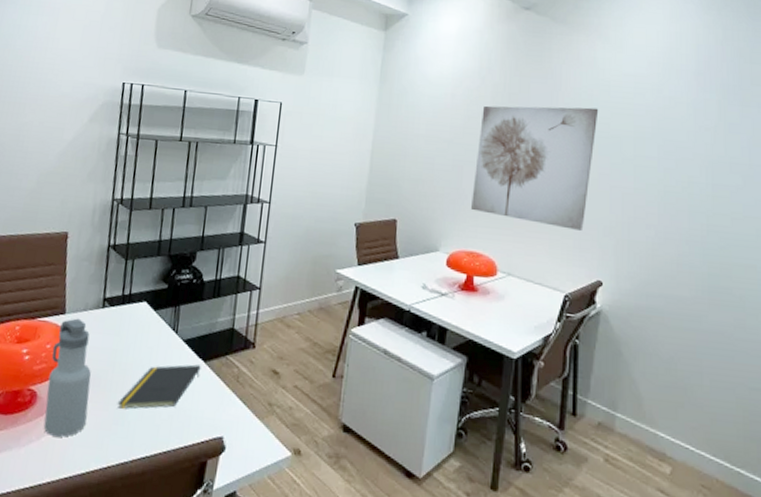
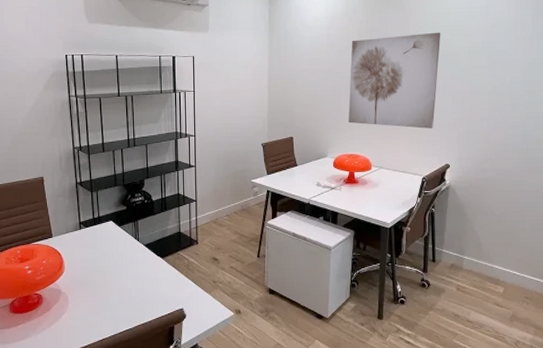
water bottle: present [43,318,91,437] -> none [47,239,82,323]
notepad: present [117,364,201,410] -> none [102,261,160,300]

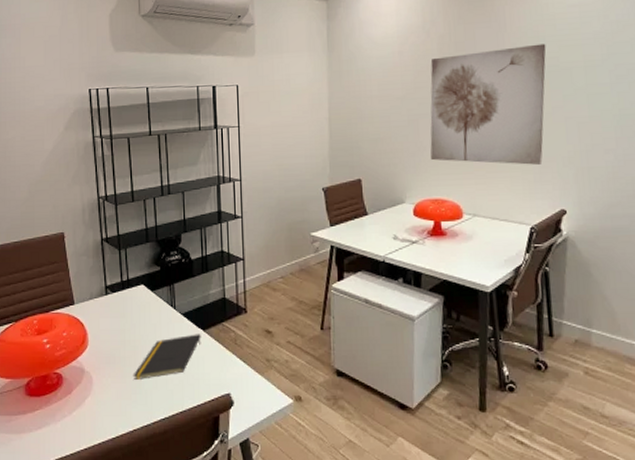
notepad: none [102,261,160,300] -> present [133,334,201,381]

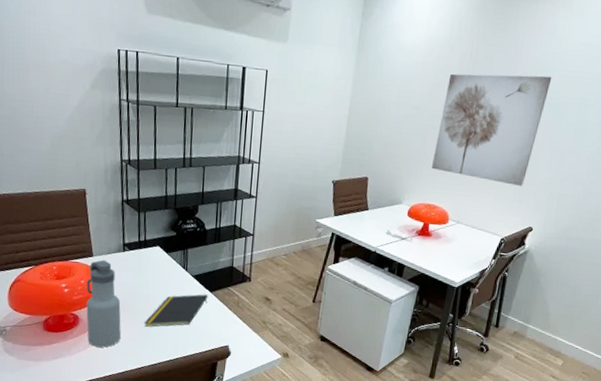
water bottle: none [68,307,108,410] -> present [86,260,121,348]

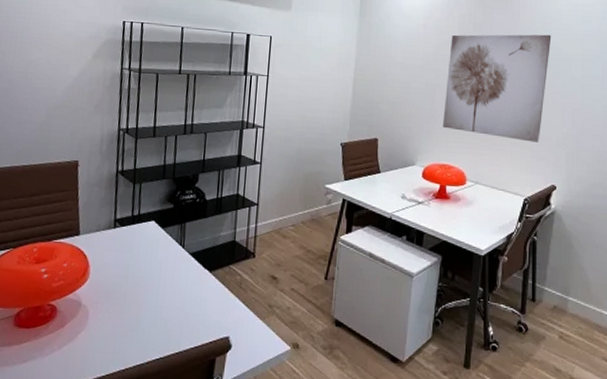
water bottle: present [86,260,121,348] -> none [64,238,107,345]
notepad: present [144,294,208,328] -> none [131,274,207,318]

